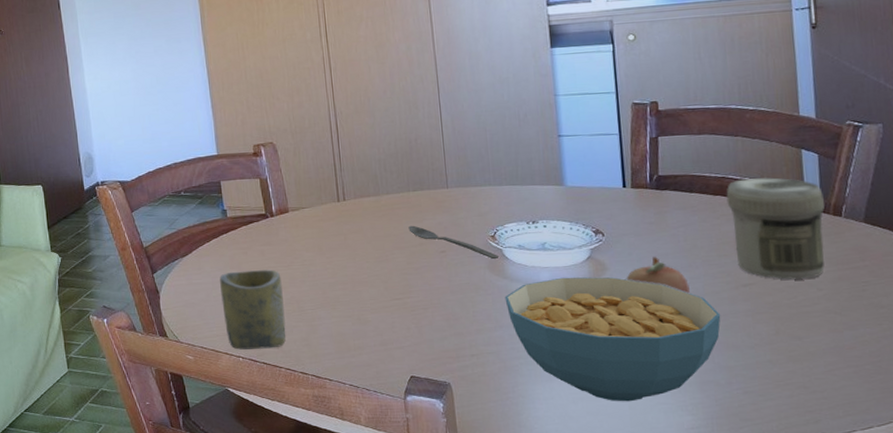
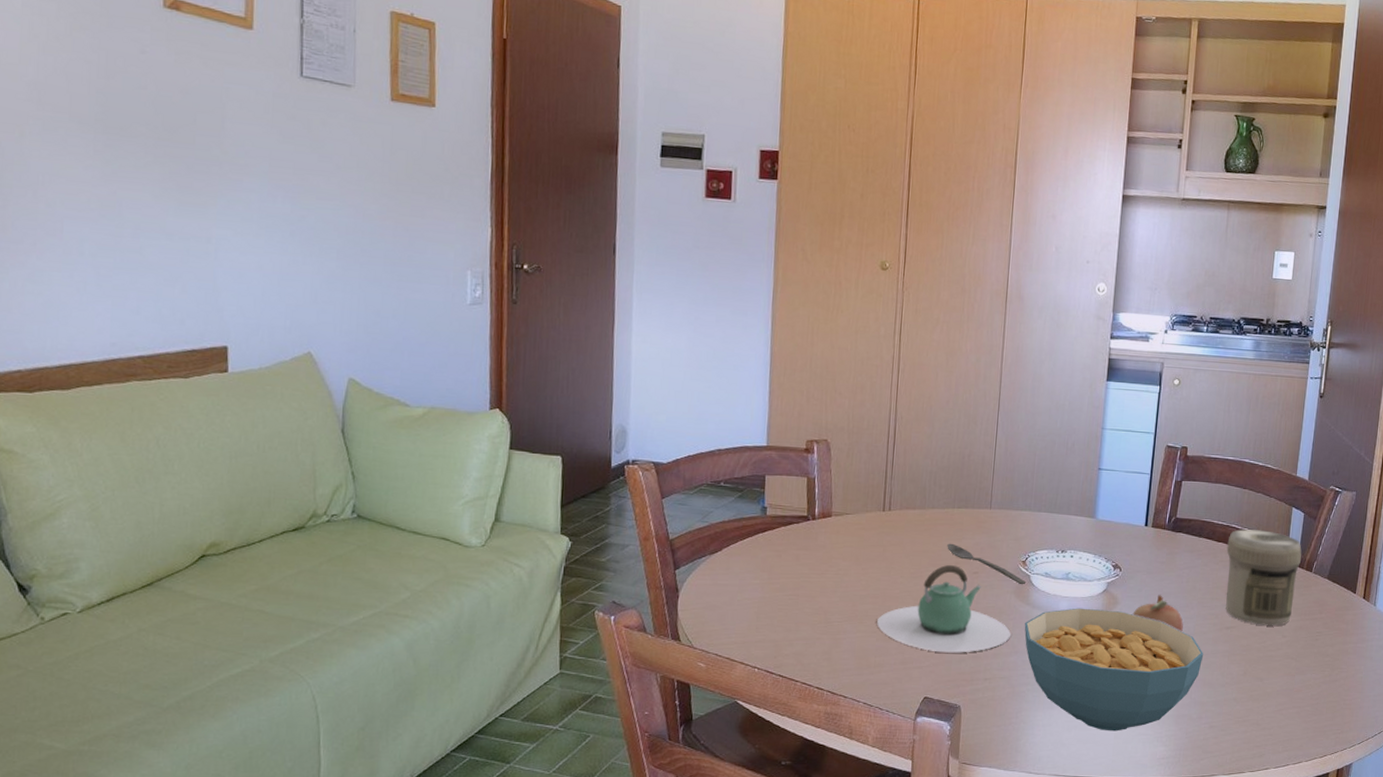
cup: present [220,269,286,350] -> none [745,575,813,660]
teapot: none [350,245,493,332] -> present [877,564,1012,653]

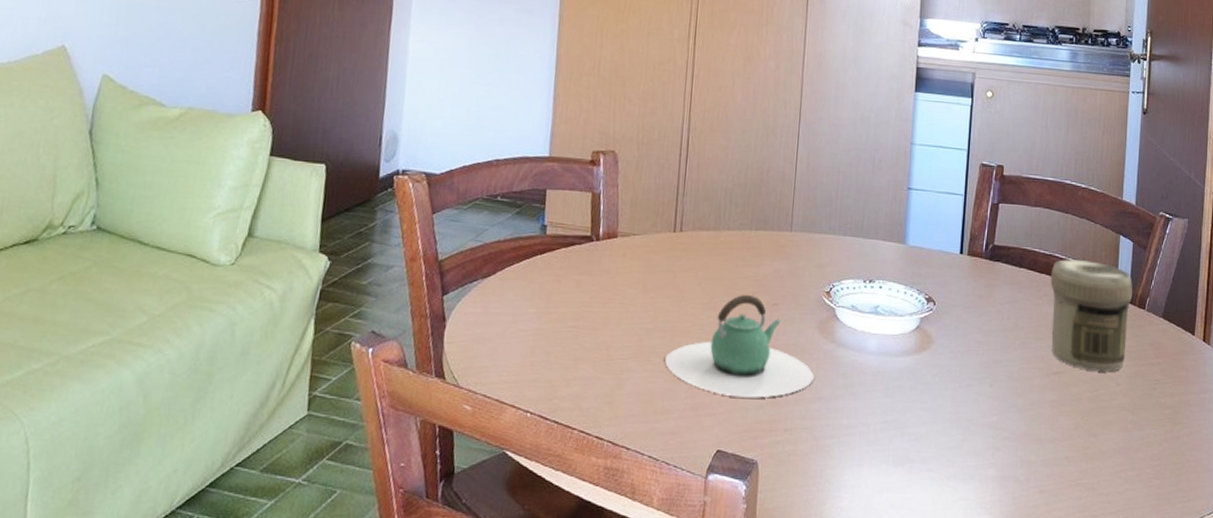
spoon: present [947,543,1027,585] -> none [743,270,831,320]
cereal bowl: present [1024,608,1204,732] -> none [829,347,1030,495]
fruit: present [1132,595,1183,632] -> none [949,333,1006,378]

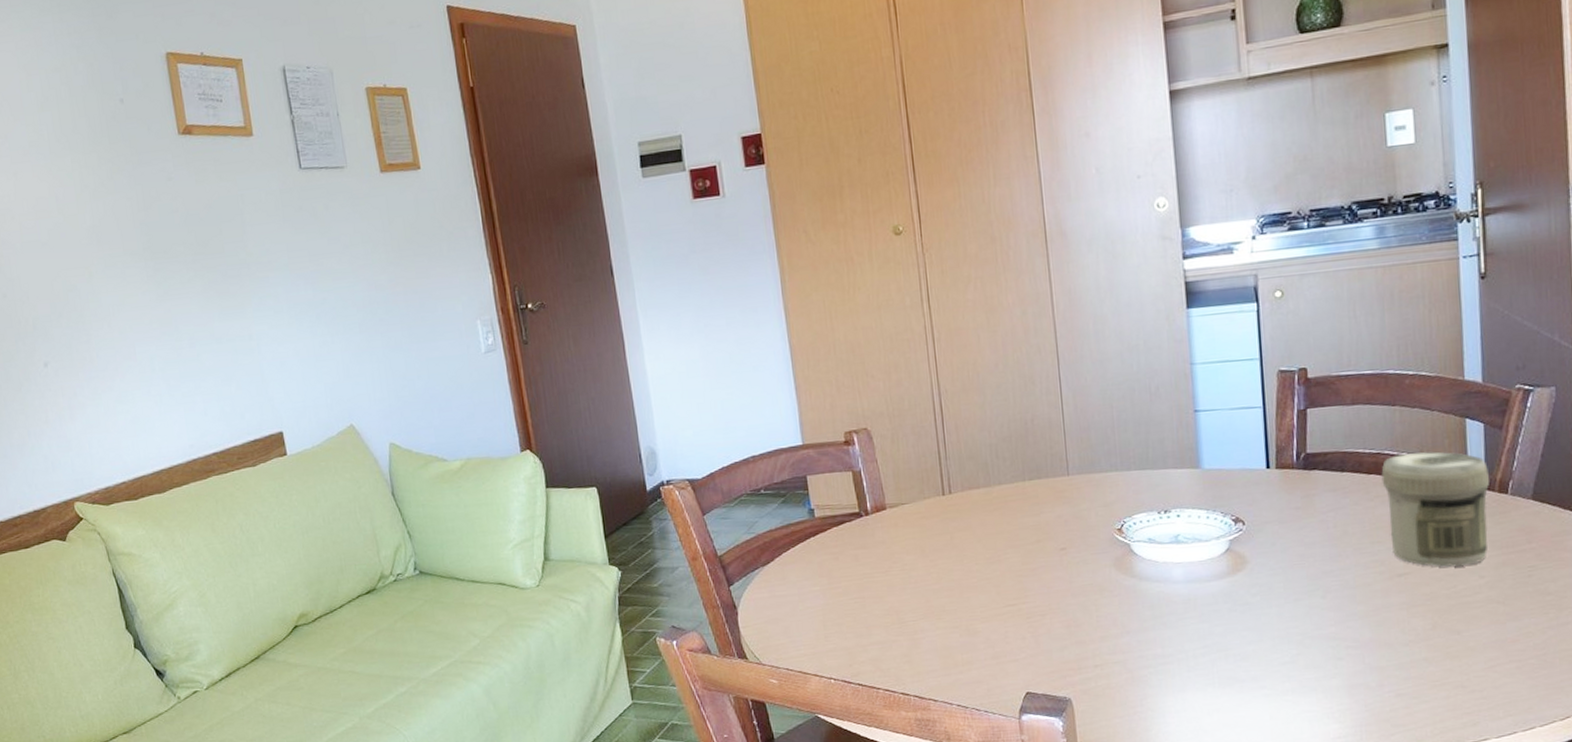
teapot: present [665,294,815,398] -> none [957,543,1119,642]

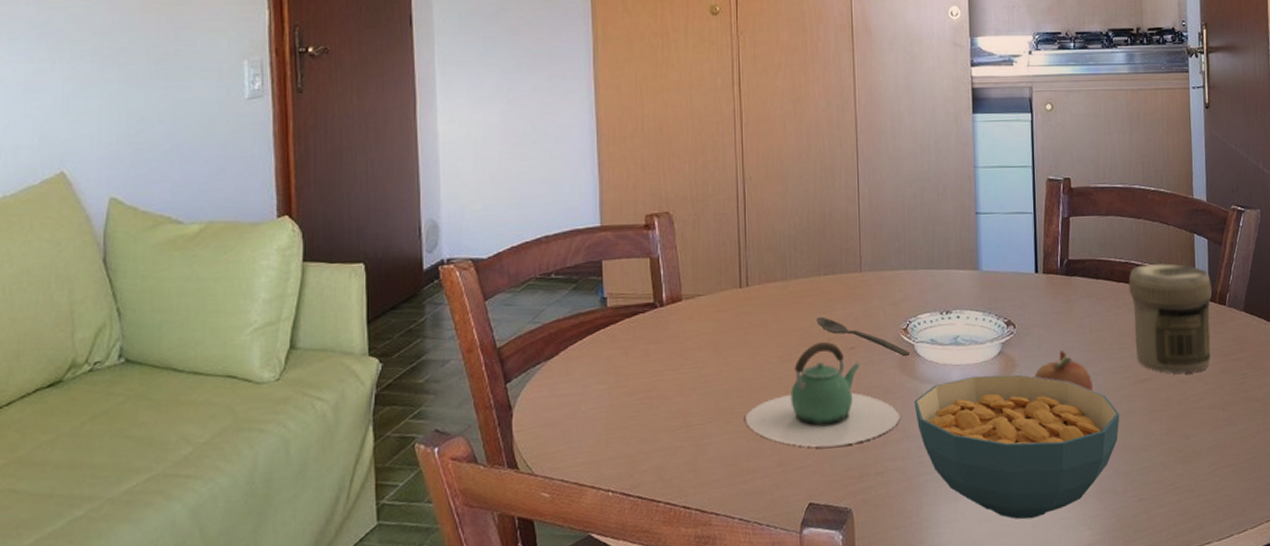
teapot: none [957,543,1119,642] -> present [746,341,901,448]
spoon: none [1024,520,1127,556] -> present [816,316,911,357]
cereal bowl: none [1132,571,1373,712] -> present [914,374,1120,520]
fruit: none [1268,546,1339,587] -> present [1034,351,1093,392]

